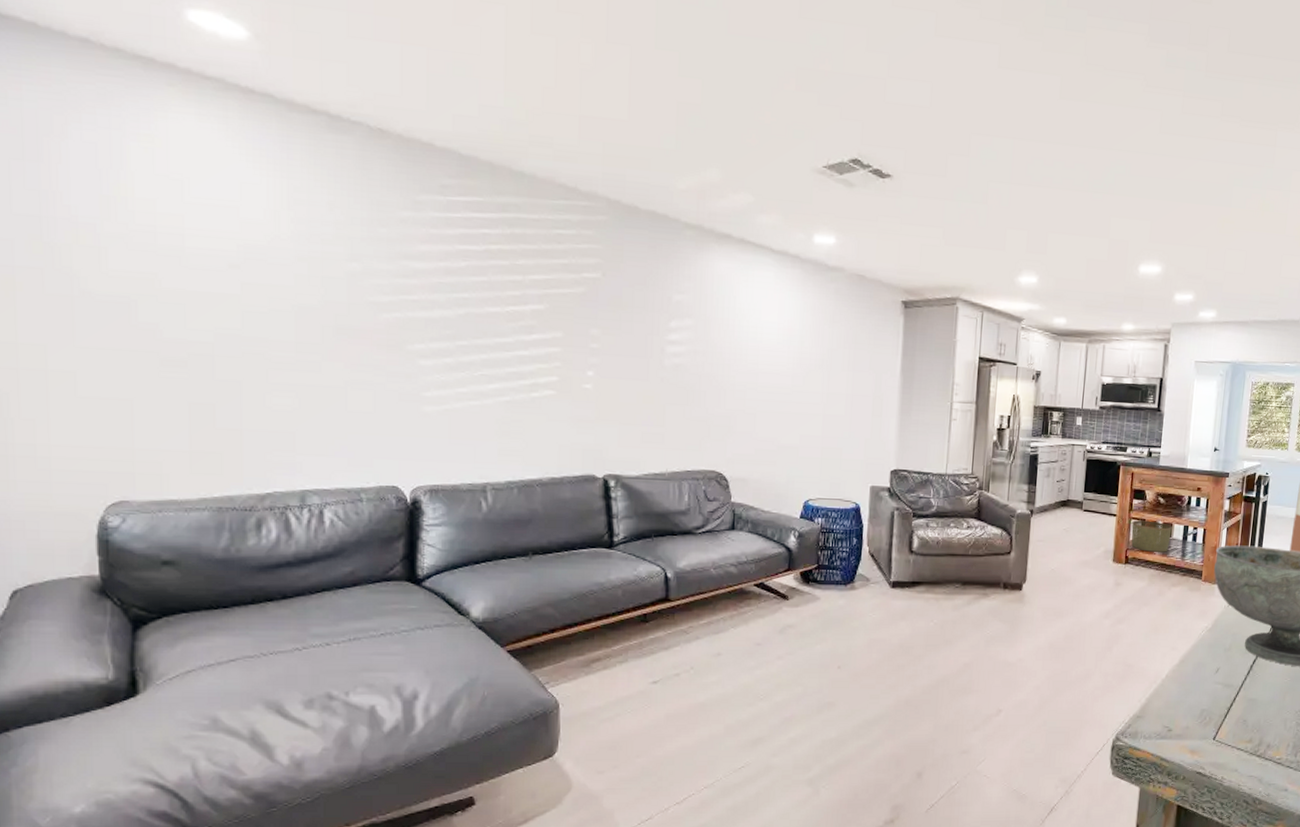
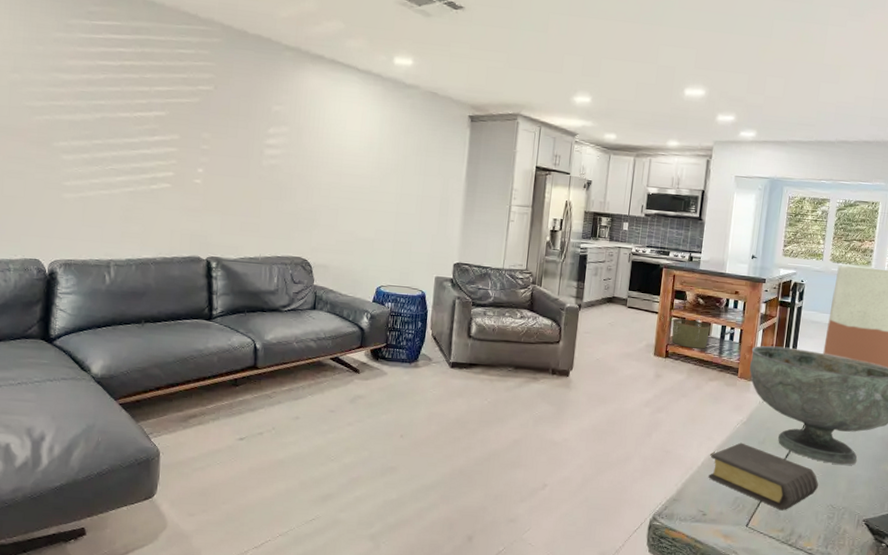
book: none [1173,651,1287,720] -> present [708,442,819,511]

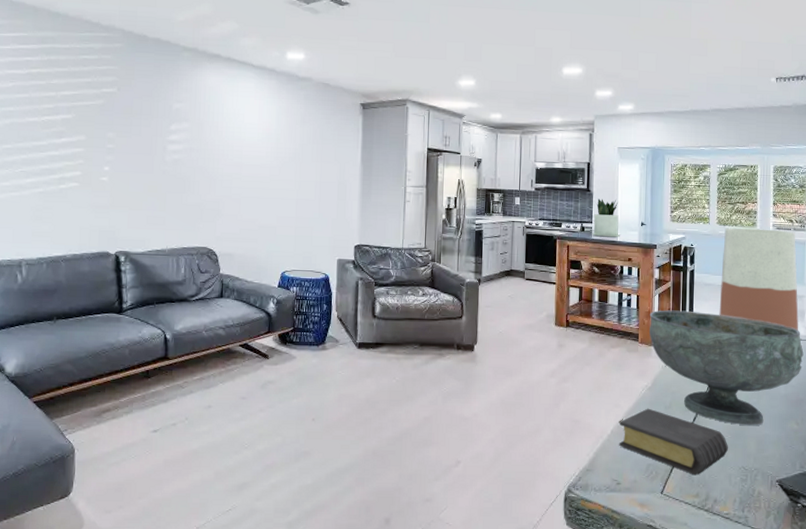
basket: present [671,318,711,349] -> none [569,287,607,317]
planter: none [699,228,730,270] -> present [591,199,621,238]

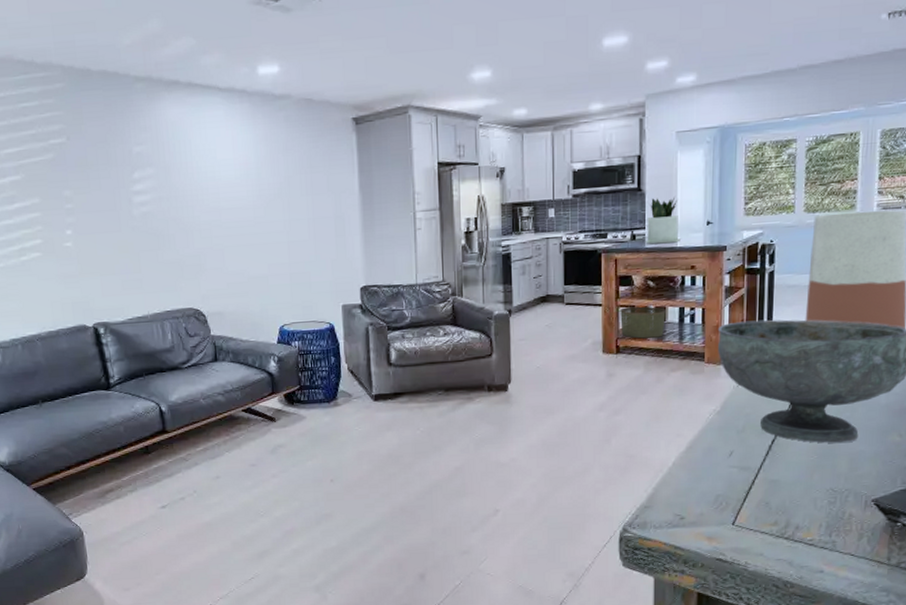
basket: none [569,287,607,317] -> present [619,306,666,339]
book: present [619,408,729,476] -> none [682,434,815,503]

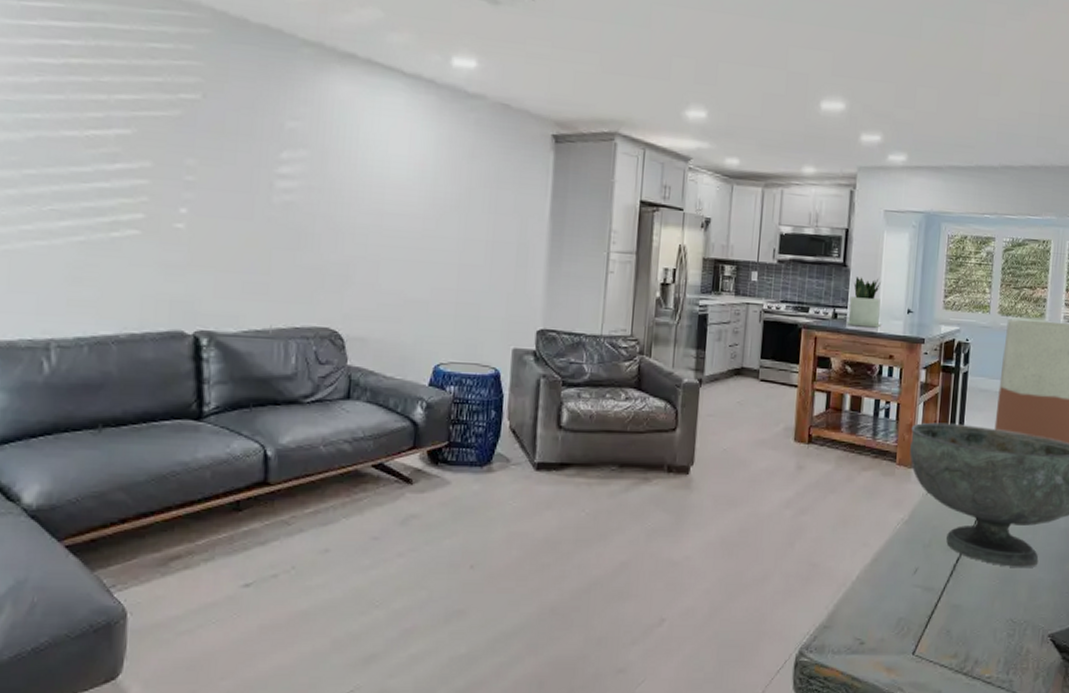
basket: present [619,306,666,339] -> none [814,392,861,430]

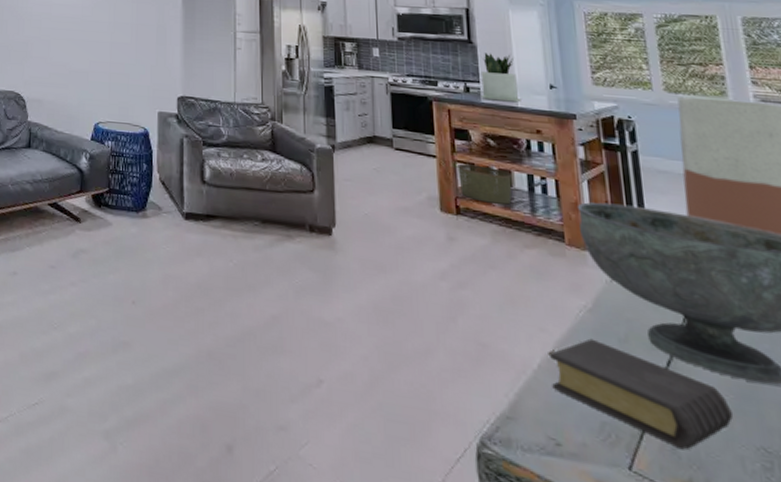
basket: none [814,392,861,430] -> present [456,163,512,205]
book: none [865,547,996,631] -> present [550,338,734,450]

